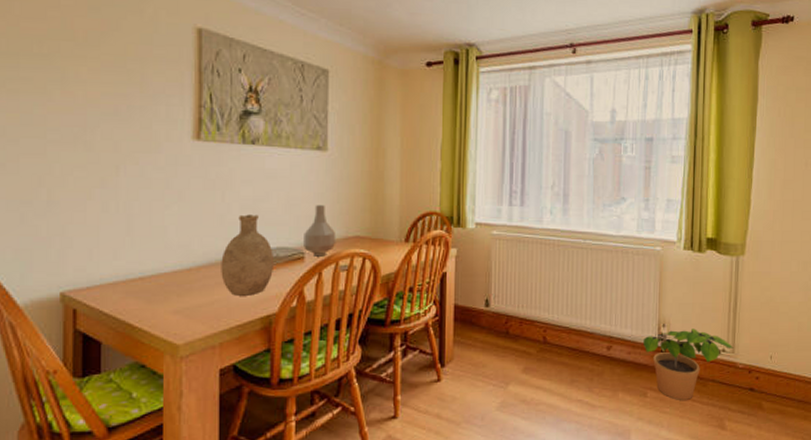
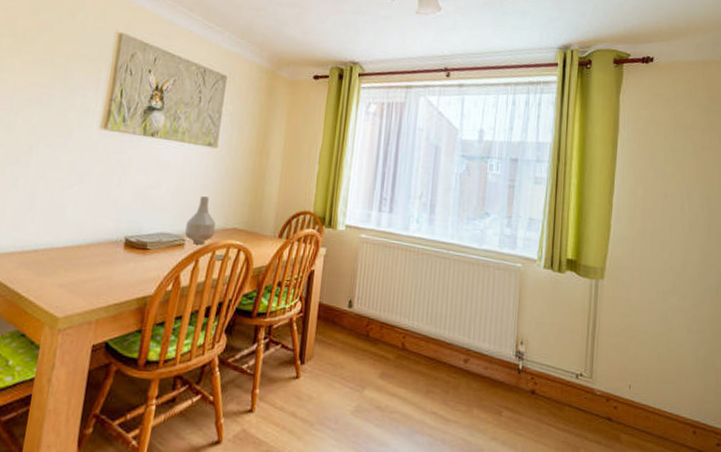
decorative vase: present [221,214,273,296] -> none [106,199,157,276]
potted plant: present [643,329,734,400] -> none [500,349,592,424]

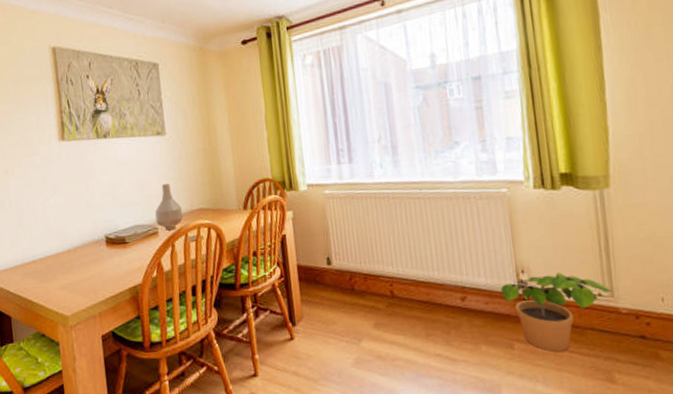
potted plant: none [500,349,592,424] -> present [501,273,612,352]

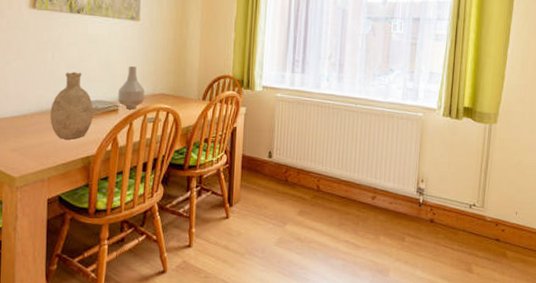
decorative vase: none [92,198,134,271] -> present [50,72,93,140]
potted plant: present [501,273,612,352] -> none [404,185,483,246]

